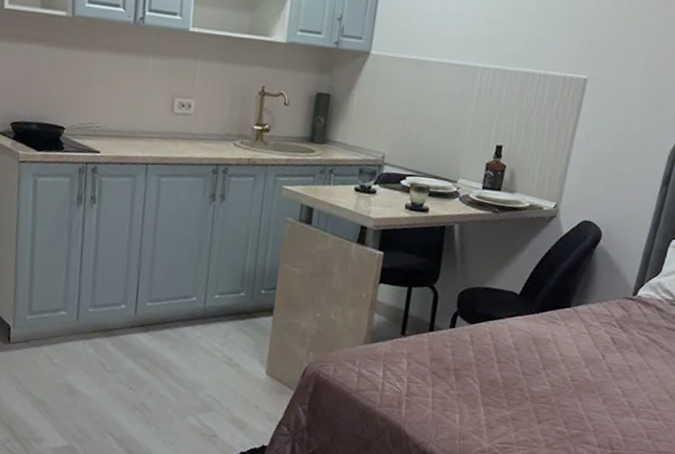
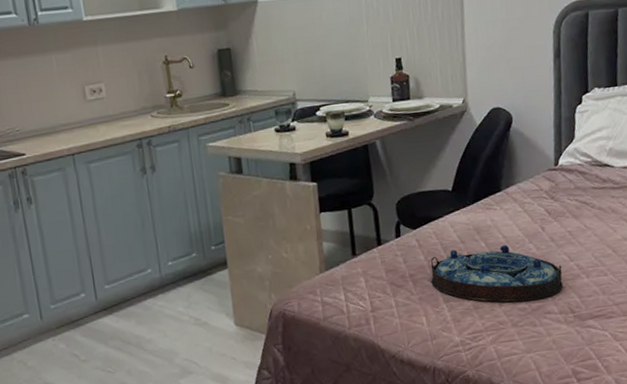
serving tray: none [474,354,613,428] -> present [431,244,563,303]

